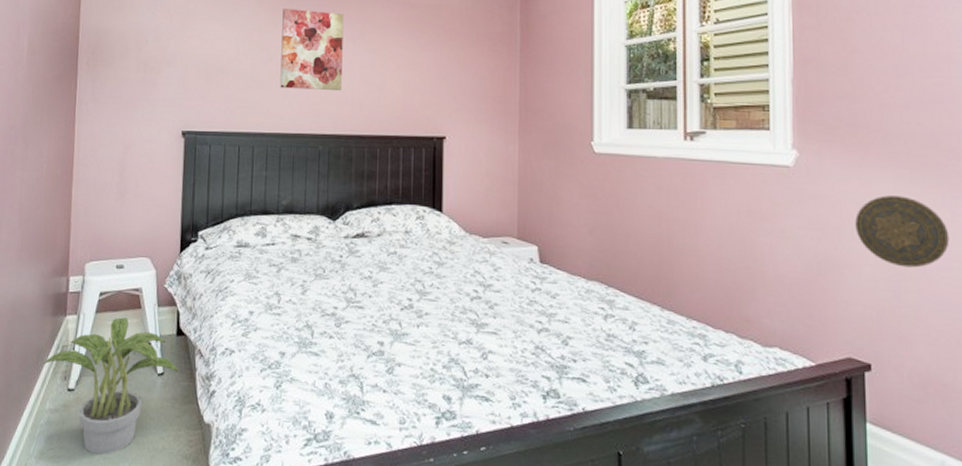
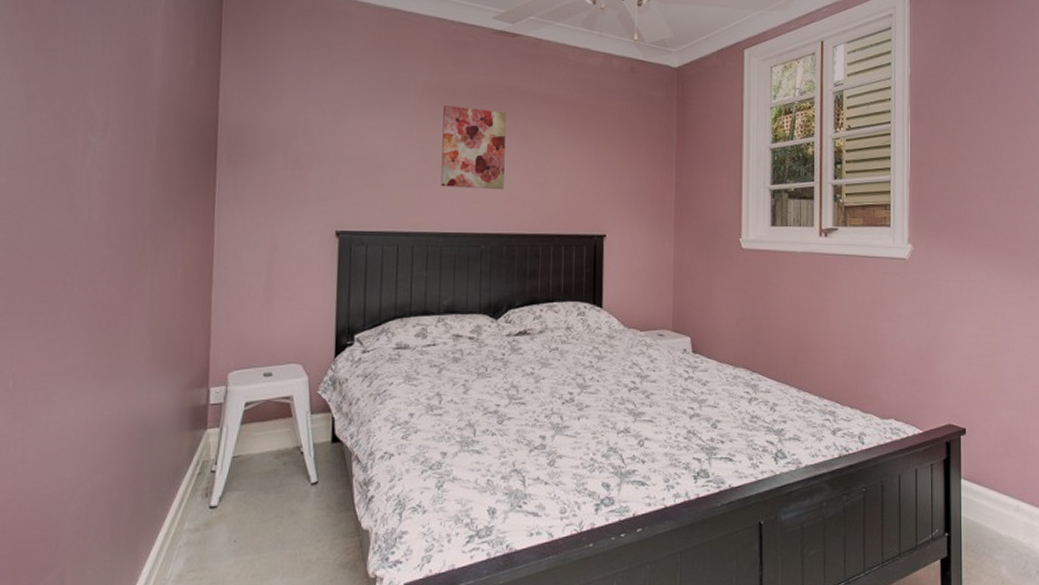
potted plant: present [42,317,179,455] -> none [180,427,335,572]
decorative plate: present [855,195,950,268] -> none [956,283,1027,344]

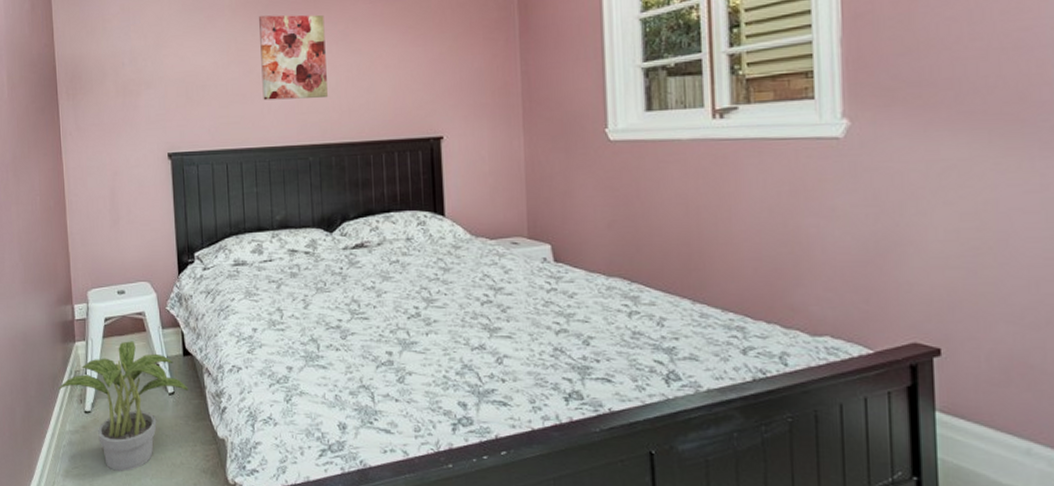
potted plant: none [180,427,335,572] -> present [58,341,189,471]

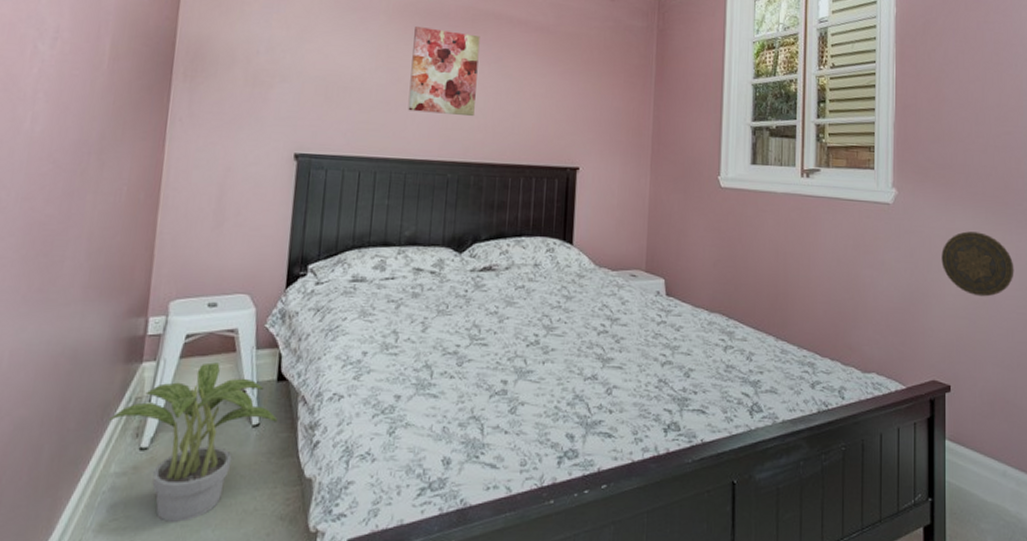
decorative plate: none [920,161,1039,241] -> present [941,231,1014,297]

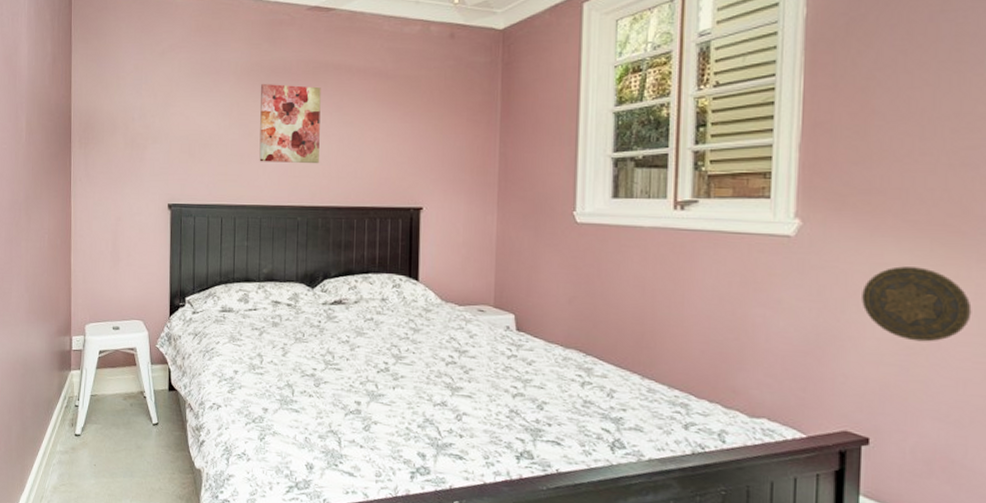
potted plant: present [109,362,278,522] -> none [52,373,172,492]

